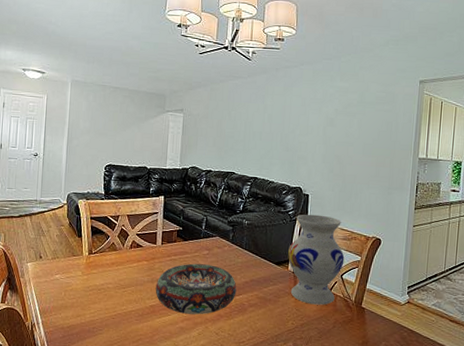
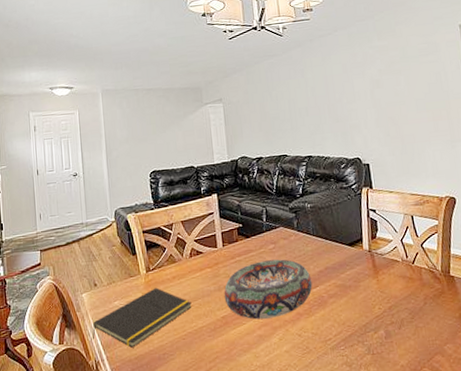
notepad: none [31,269,125,318] -> present [92,287,192,348]
vase: present [288,214,345,305] -> none [359,183,422,283]

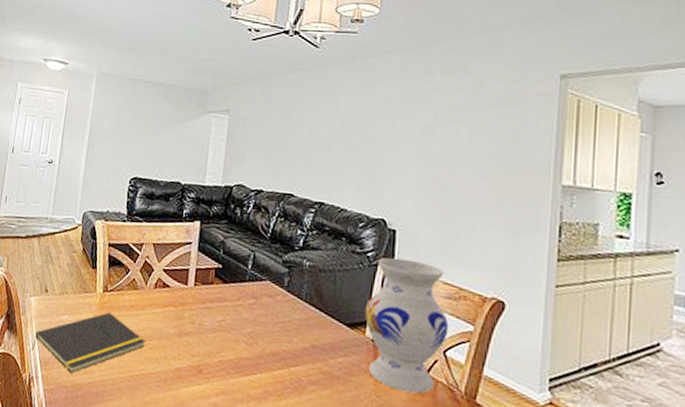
decorative bowl: present [224,259,313,320] -> none [183,315,292,389]
vase: none [359,183,422,283] -> present [365,257,449,394]

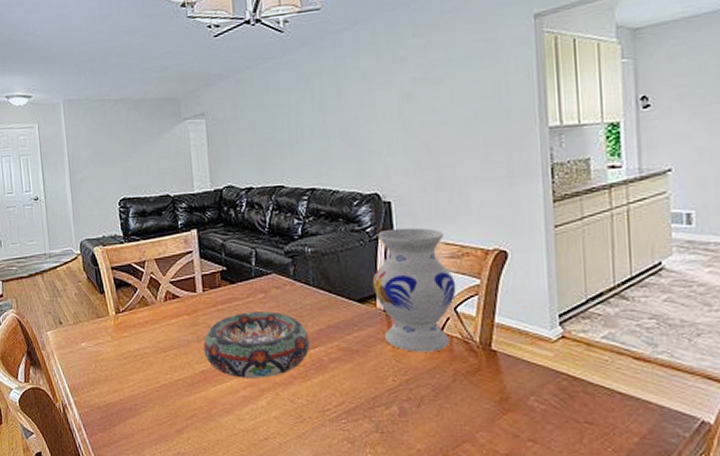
notepad: present [31,312,145,373] -> none [58,332,167,394]
decorative bowl: none [183,315,292,389] -> present [203,311,310,378]

